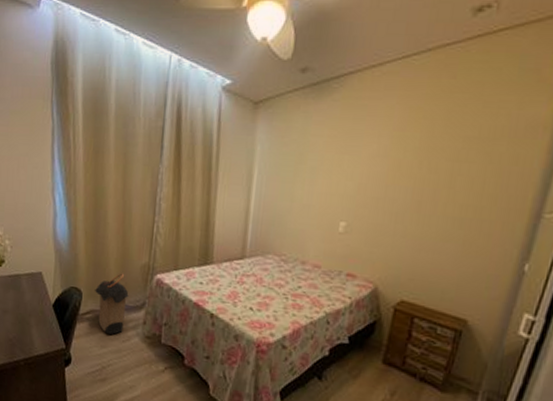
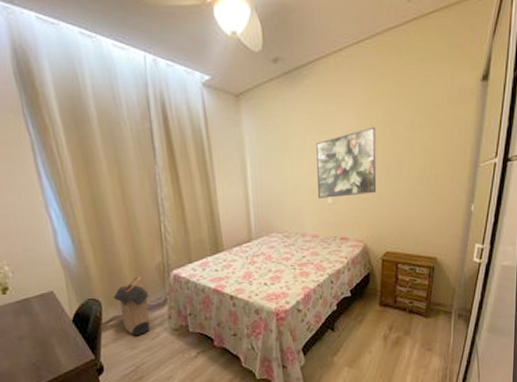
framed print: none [327,152,410,230] -> present [316,126,377,199]

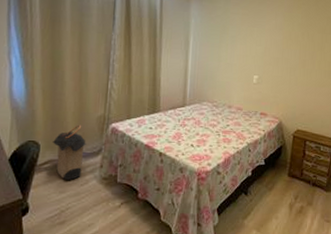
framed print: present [316,126,377,199] -> none [245,27,296,80]

